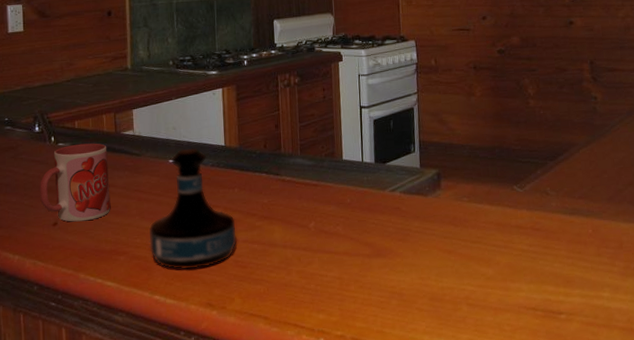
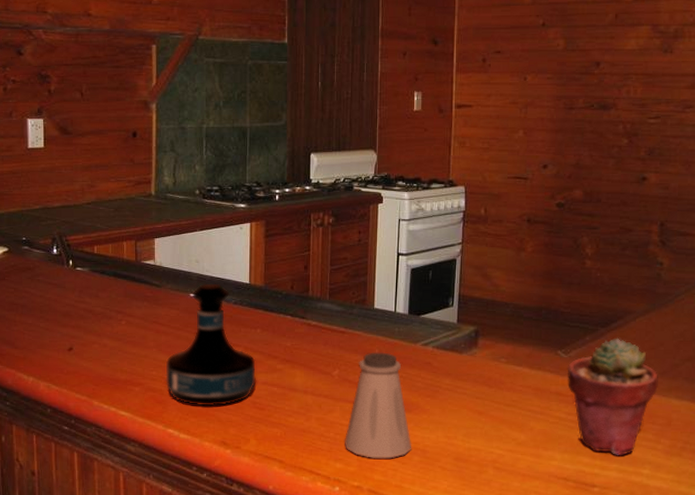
mug: present [40,143,110,222] -> none [56,270,127,349]
saltshaker: none [324,201,390,306] -> present [344,352,412,459]
potted succulent: none [523,169,607,282] -> present [567,337,658,456]

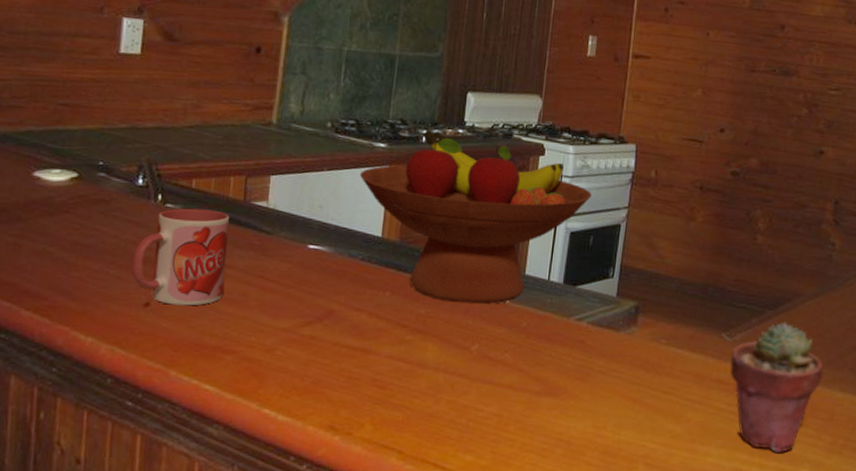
mug: none [56,270,127,349] -> present [132,208,230,306]
tequila bottle: present [165,283,256,407] -> none [266,233,381,383]
fruit bowl: none [226,188,428,336] -> present [359,129,592,304]
saltshaker: present [344,352,412,459] -> none [477,325,556,451]

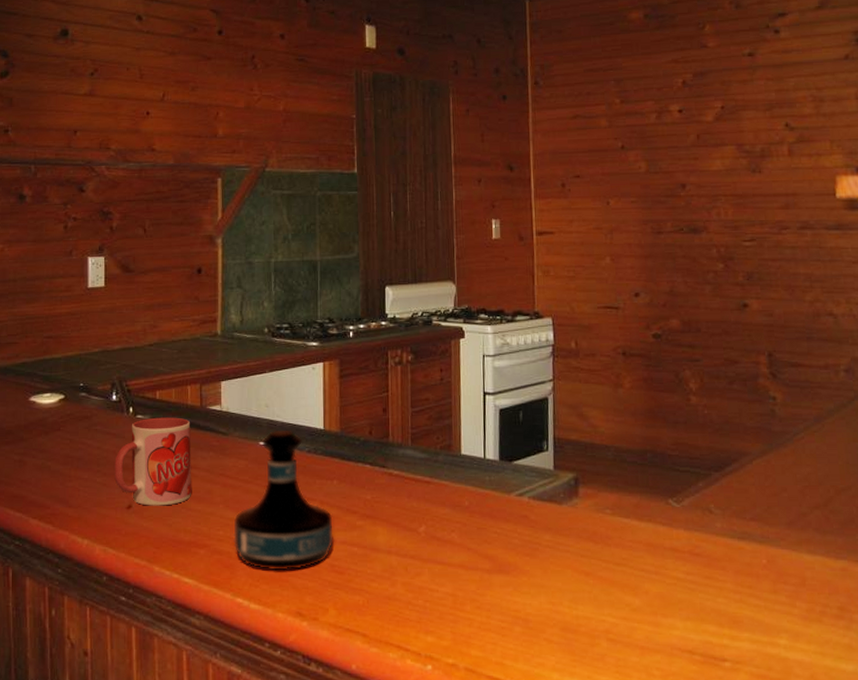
tequila bottle: none [266,233,381,383] -> present [233,429,334,571]
fruit bowl: present [359,129,592,304] -> none [297,324,515,487]
potted succulent: present [730,322,824,454] -> none [680,483,786,624]

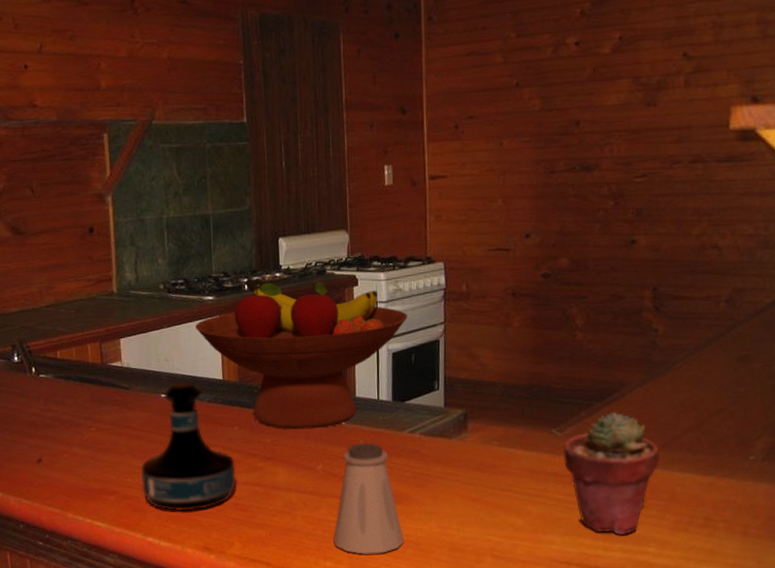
mug: present [114,417,191,506] -> none [21,375,98,459]
fruit bowl: none [297,324,515,487] -> present [194,277,408,430]
saltshaker: none [434,504,513,630] -> present [332,443,405,554]
potted succulent: none [680,483,786,624] -> present [562,411,660,536]

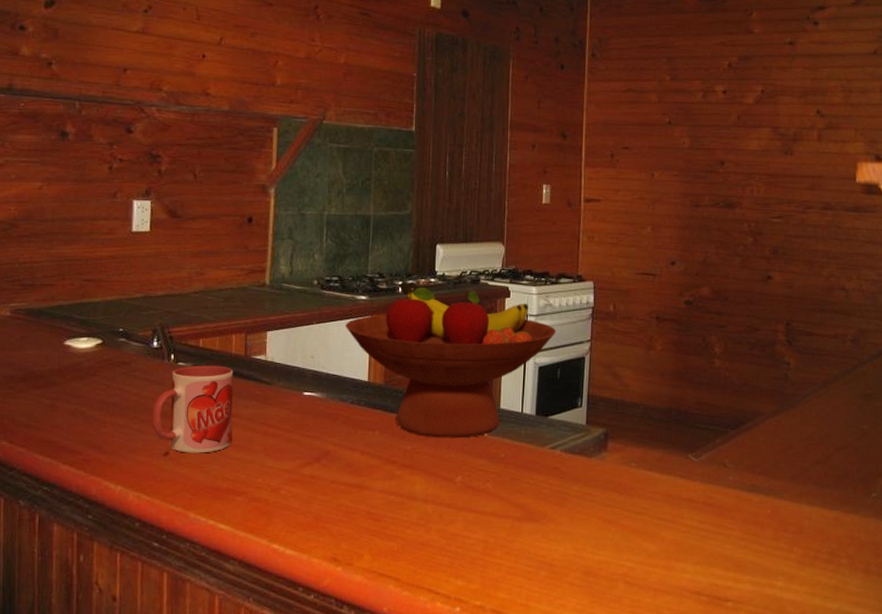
mug: none [21,375,98,459] -> present [152,365,234,453]
tequila bottle: present [140,381,236,512] -> none [272,380,373,518]
saltshaker: present [332,443,405,554] -> none [466,456,539,574]
potted succulent: present [562,411,660,536] -> none [698,440,789,567]

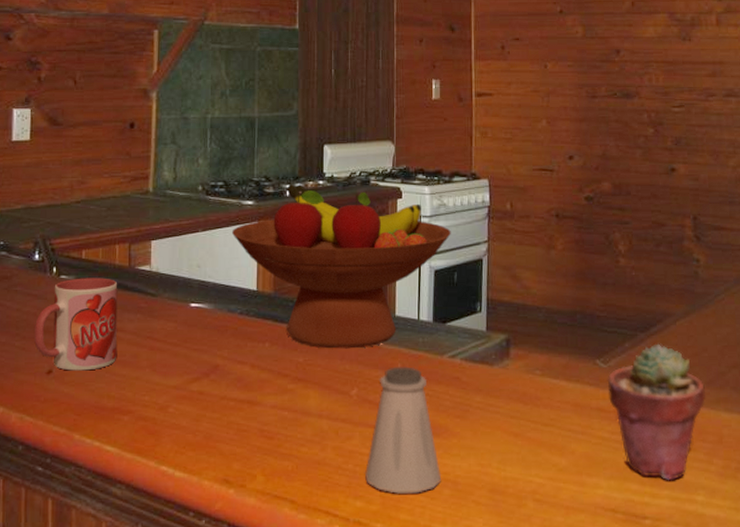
saltshaker: none [466,456,539,574] -> present [364,366,442,494]
potted succulent: none [698,440,789,567] -> present [607,343,705,481]

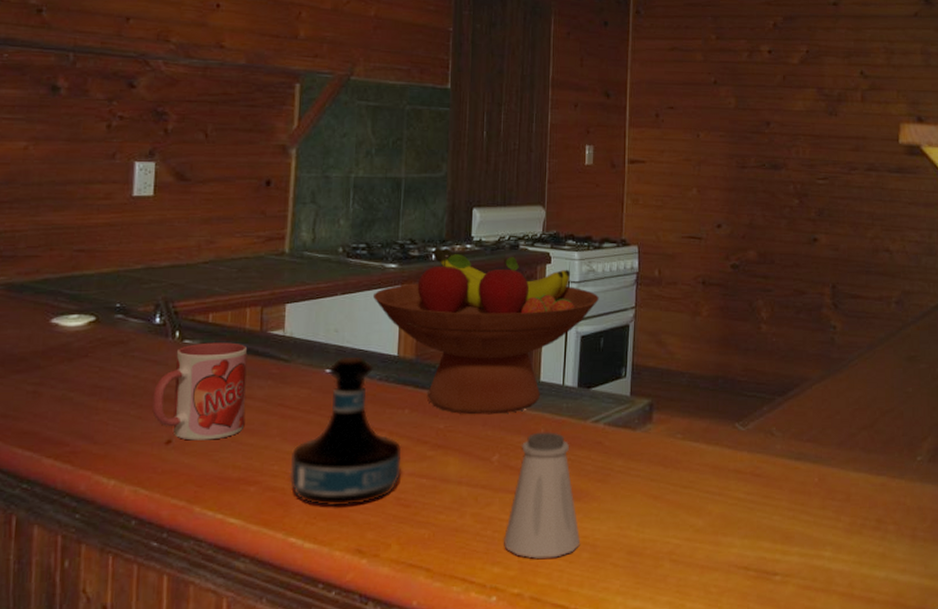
tequila bottle: none [159,291,264,437] -> present [289,356,402,507]
potted succulent: present [607,343,705,481] -> none [745,407,836,538]

